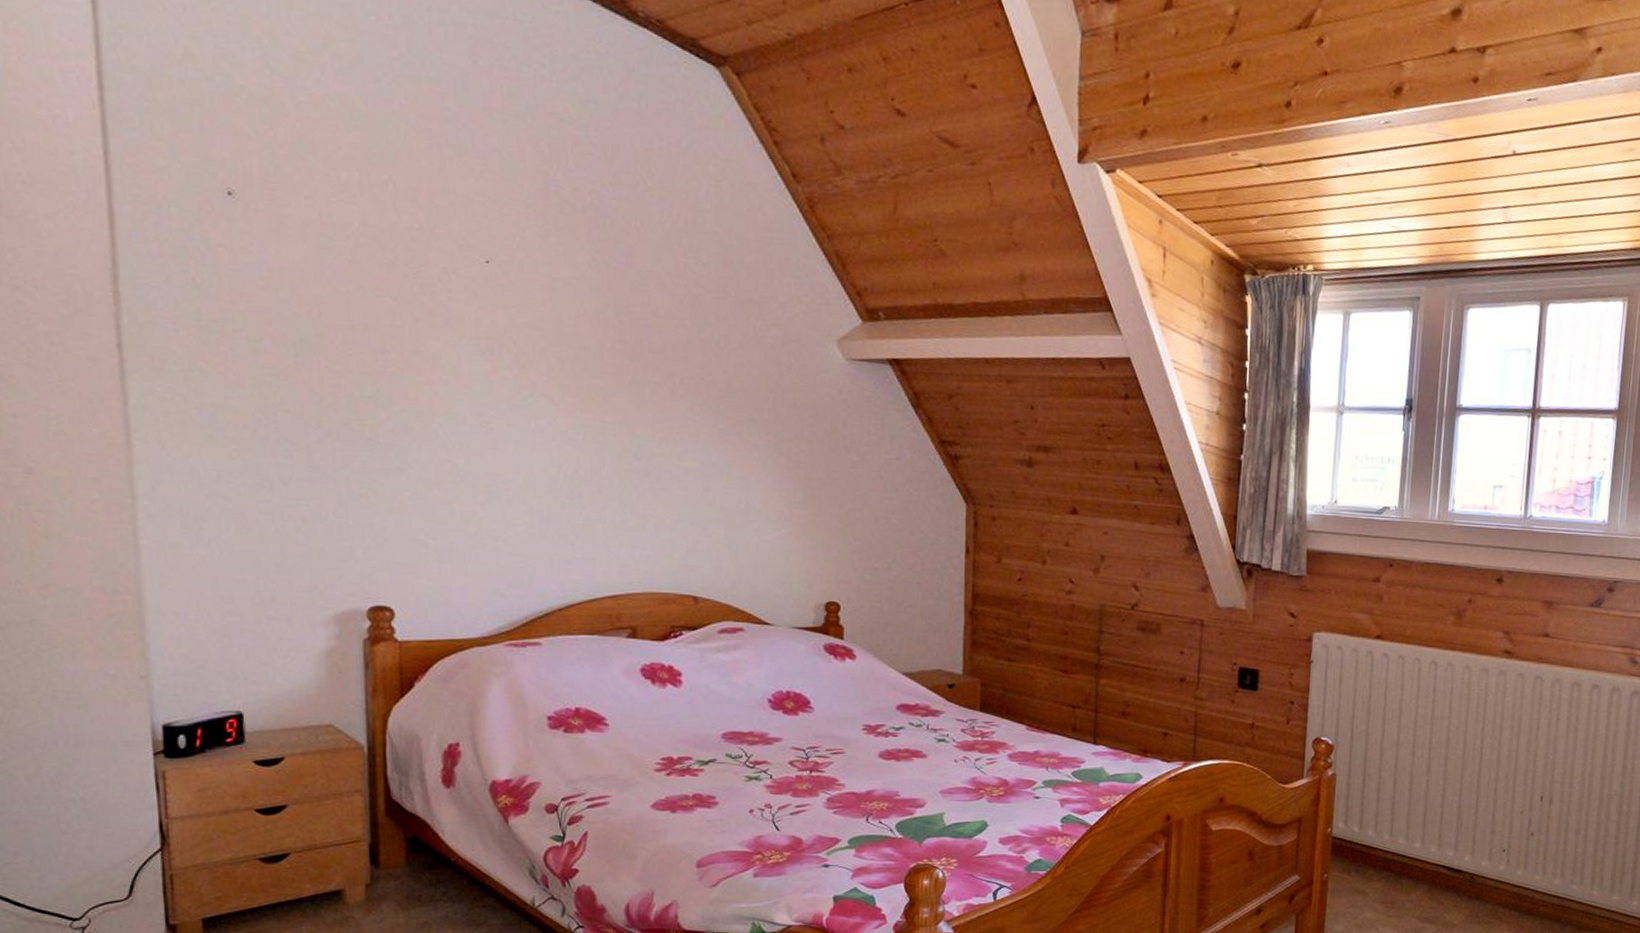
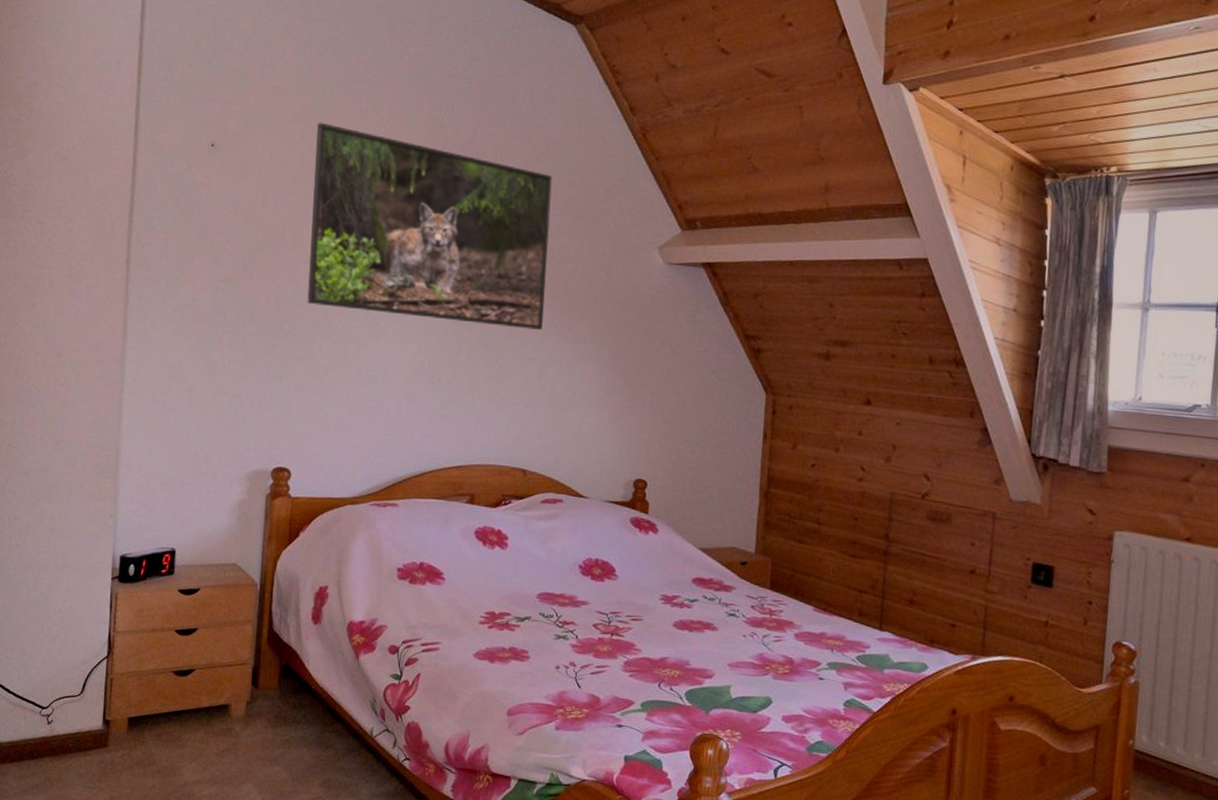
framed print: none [380,170,705,435] -> present [307,122,552,330]

